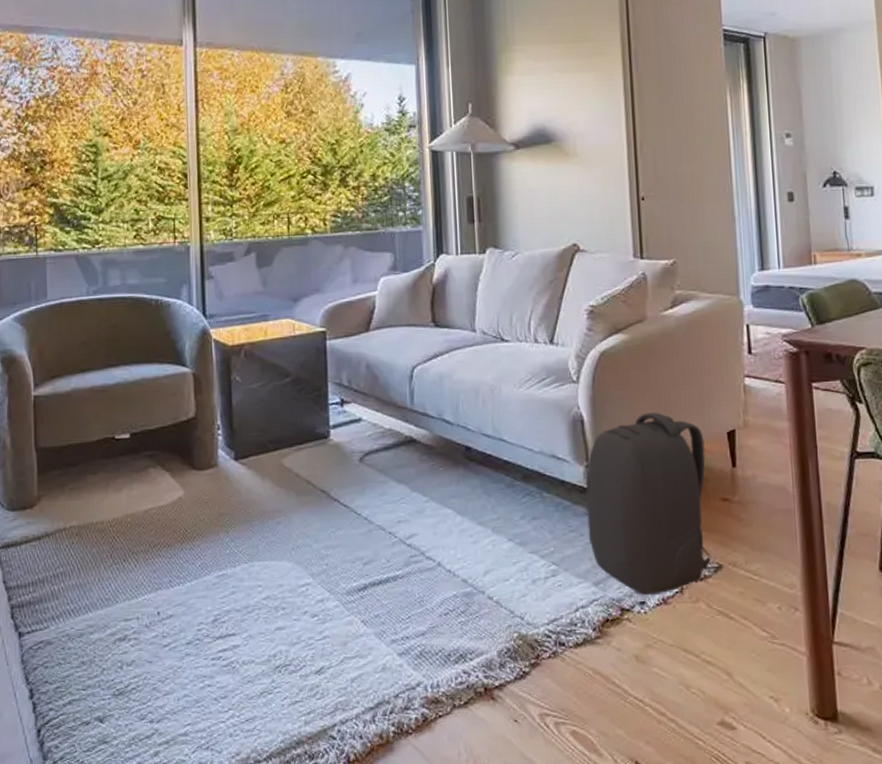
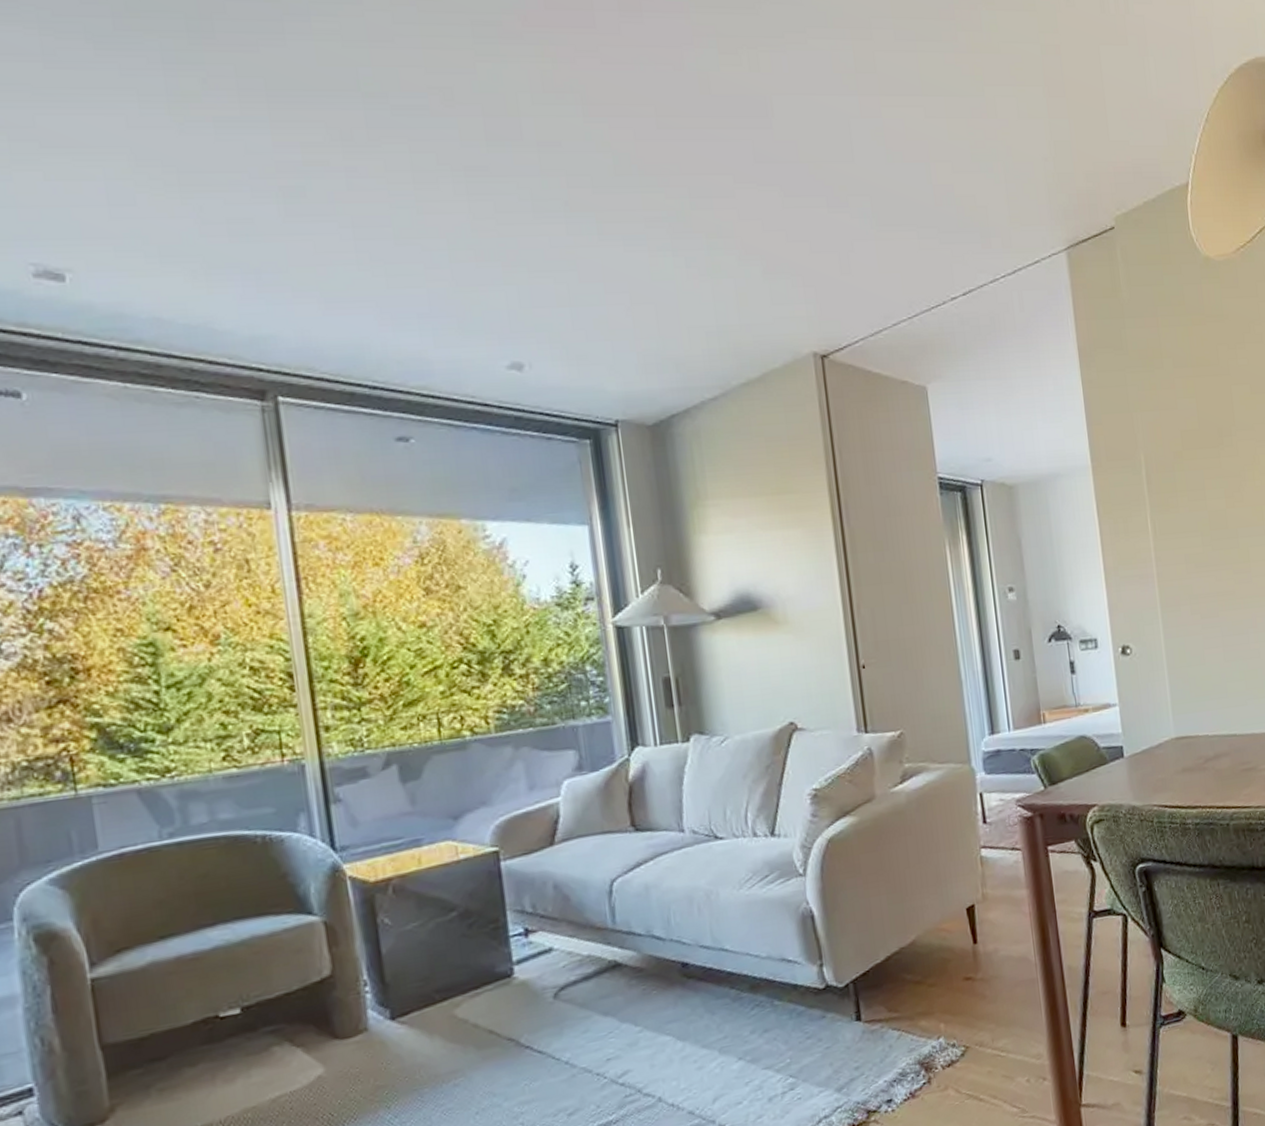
backpack: present [586,412,724,595] -> none [820,896,971,1093]

